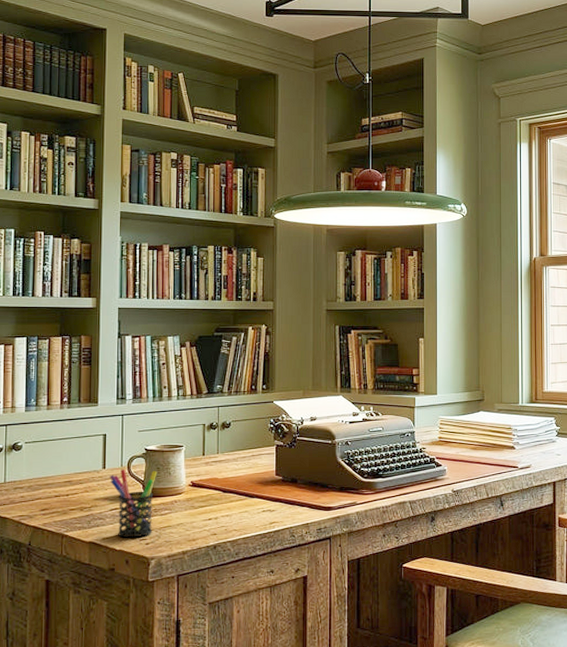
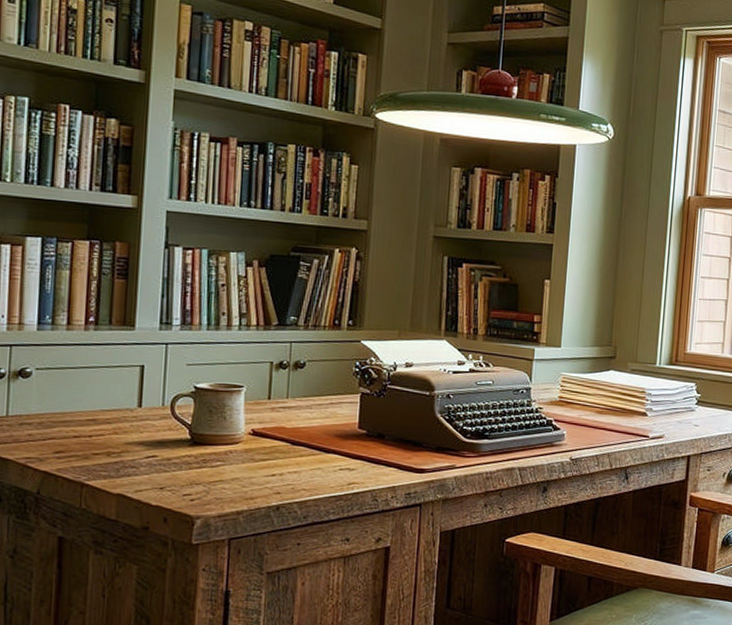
pen holder: present [110,469,158,538] -> none [147,409,209,492]

